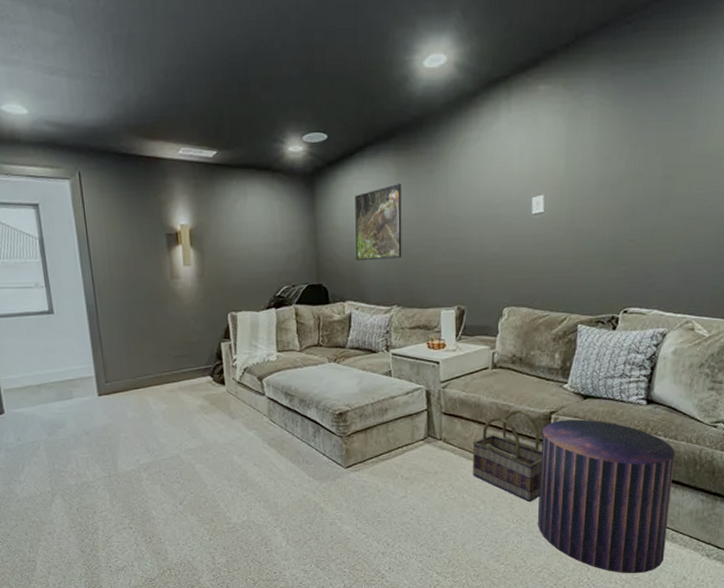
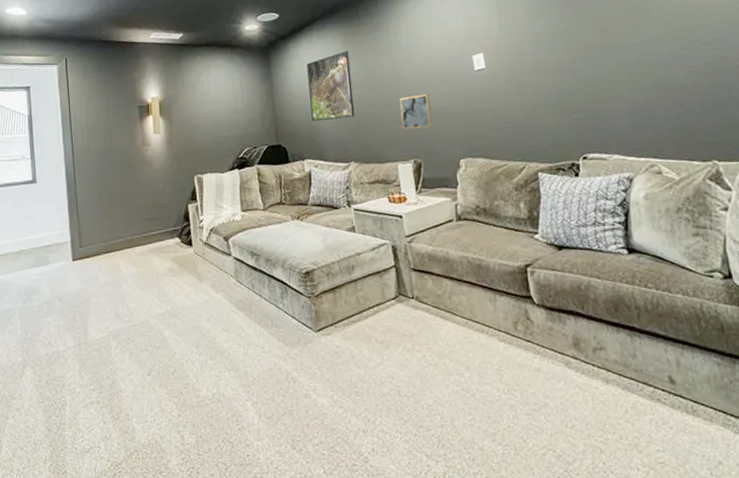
wall art: none [449,236,482,274] -> present [400,93,433,129]
basket: present [472,410,542,502] -> none [446,264,530,368]
stool: present [537,419,676,574] -> none [520,272,690,457]

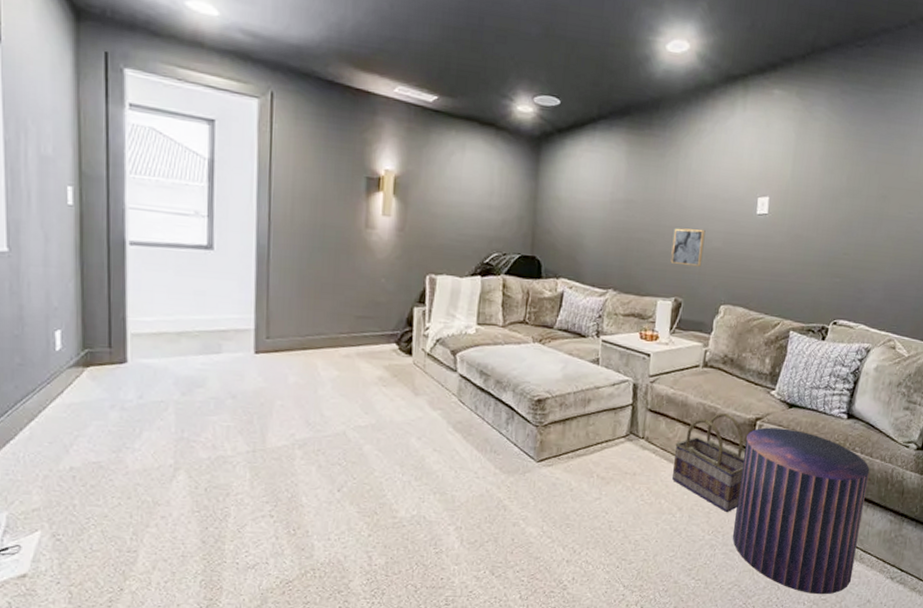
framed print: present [307,51,355,121] -> none [576,162,631,240]
basket: none [446,264,530,368] -> present [671,413,744,512]
stool: none [520,272,690,457] -> present [732,427,870,595]

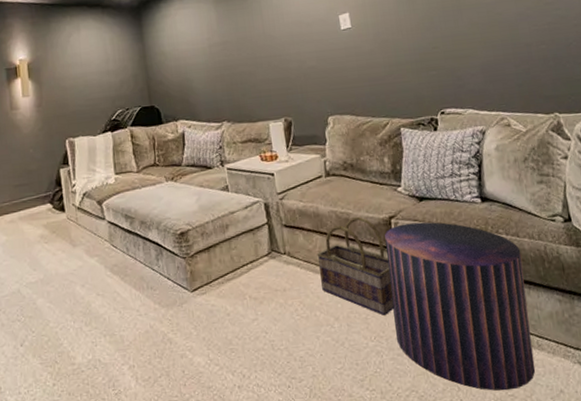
wall art: present [670,228,706,267] -> none [270,53,302,88]

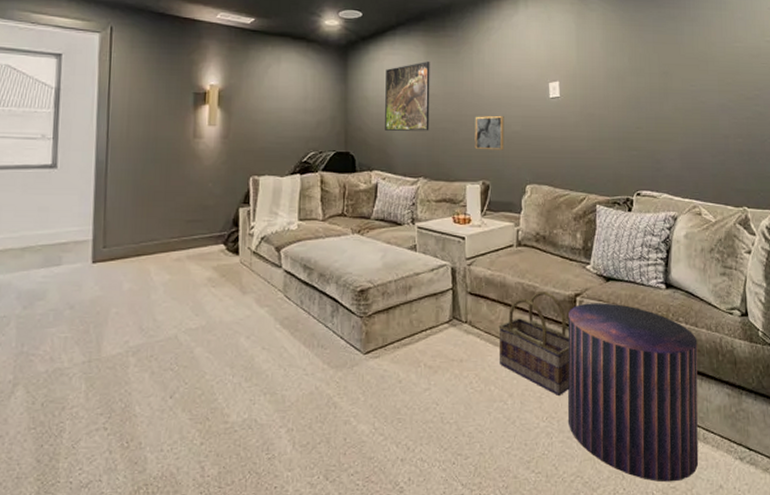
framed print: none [178,11,227,81] -> present [385,62,430,131]
wall art: none [270,53,302,88] -> present [475,115,504,151]

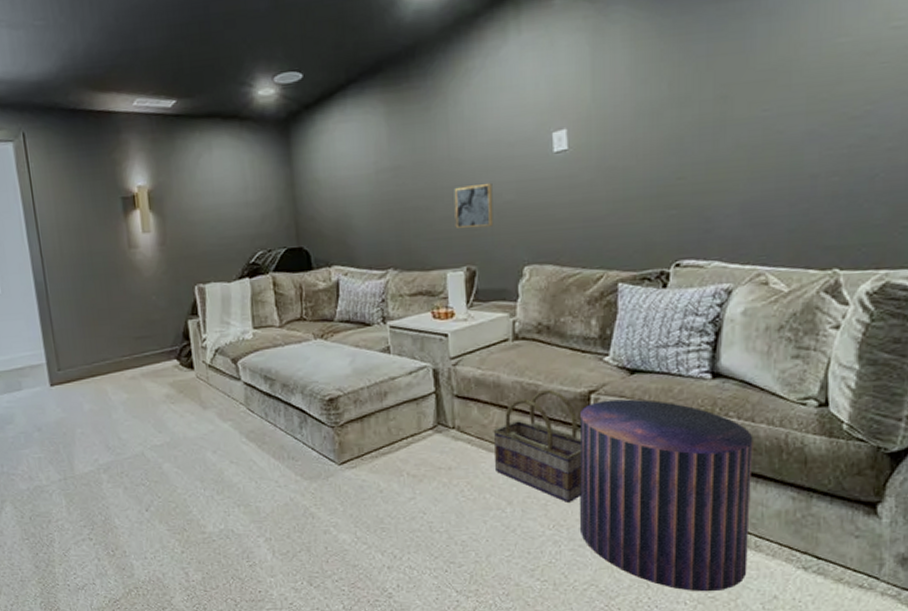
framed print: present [385,62,430,131] -> none [338,125,397,217]

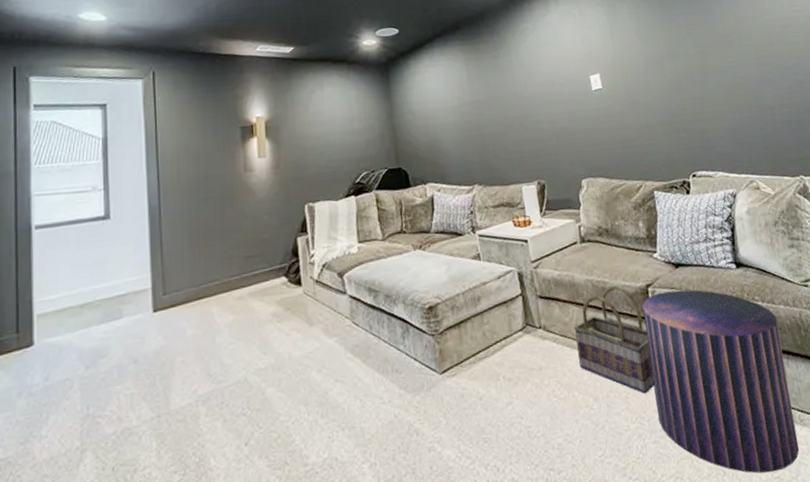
wall art: present [454,182,494,229] -> none [522,113,555,150]

